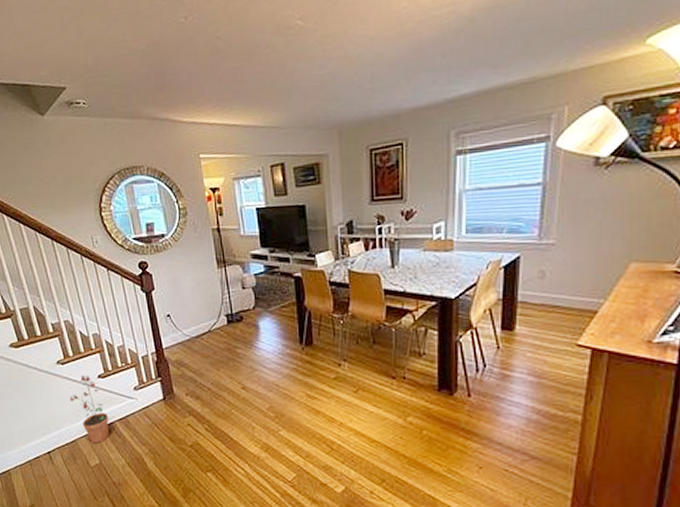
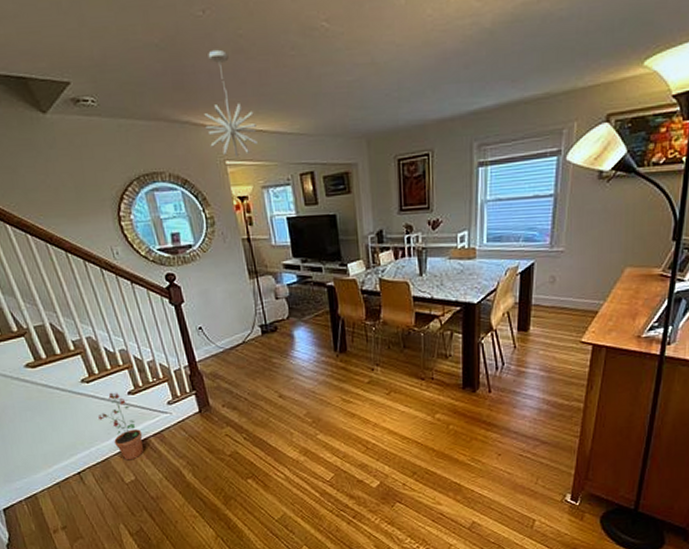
pendant light: none [182,51,231,151] -> present [204,49,258,157]

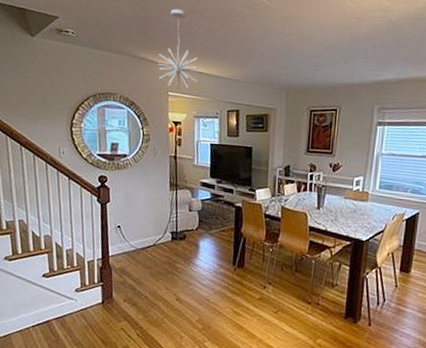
potted plant: present [98,392,143,460] -> none [11,272,47,340]

